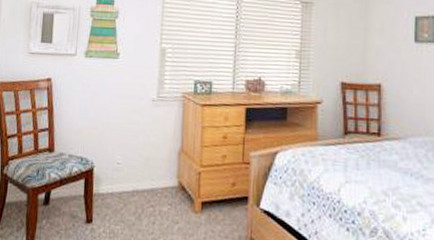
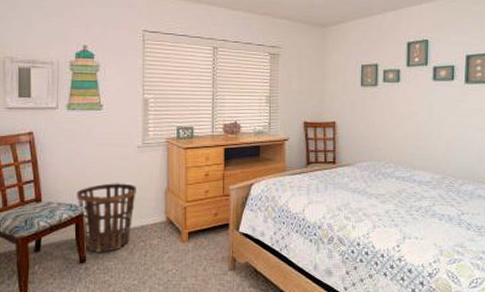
basket: none [88,138,148,214] -> present [77,183,136,252]

